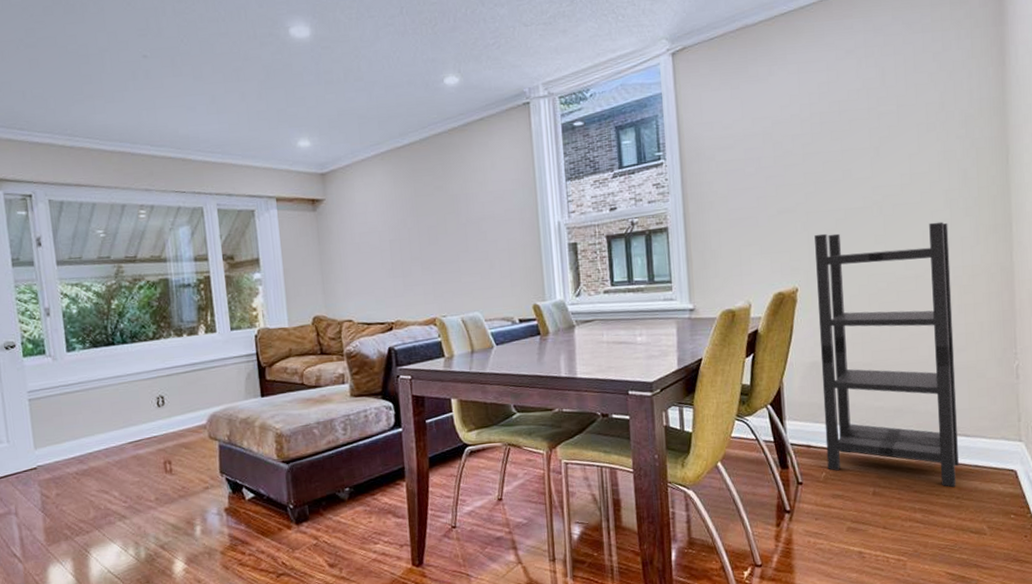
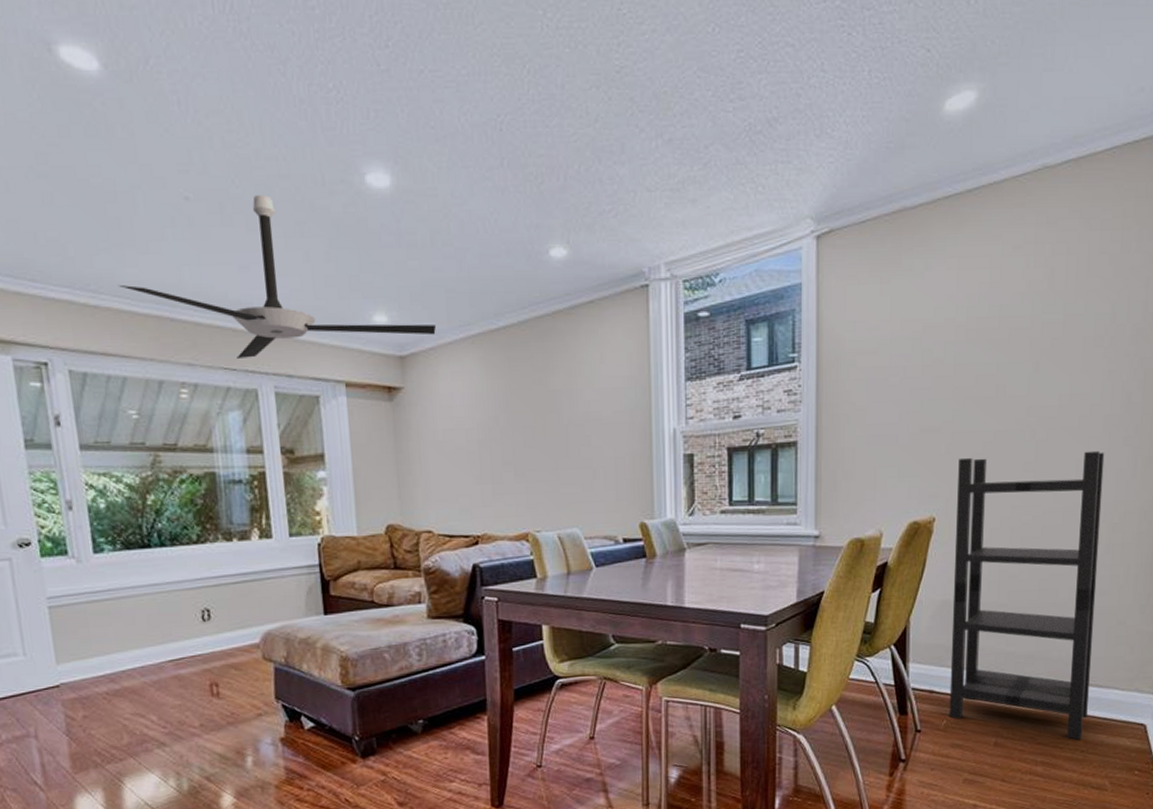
ceiling fan: none [89,49,351,184] -> present [118,194,436,360]

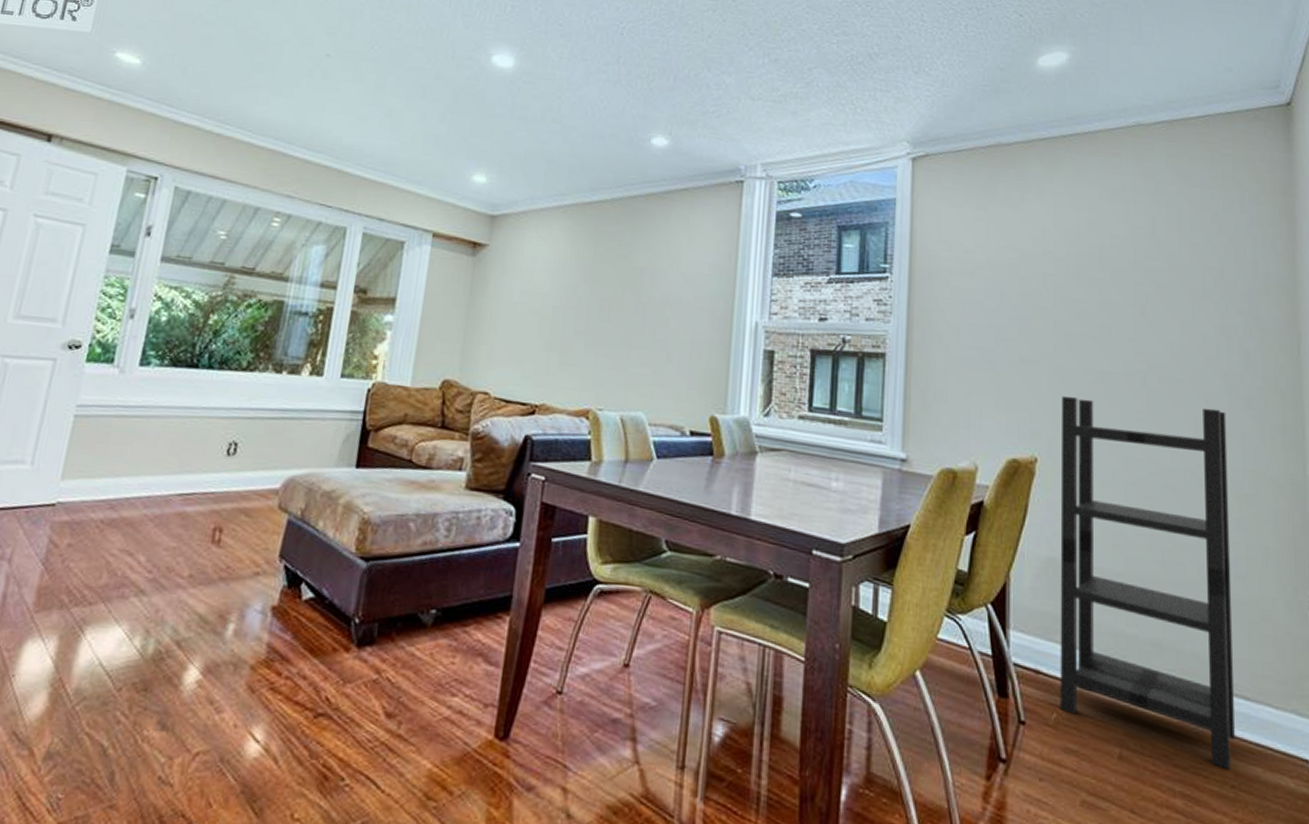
ceiling fan: present [118,194,436,360] -> none [244,59,531,200]

